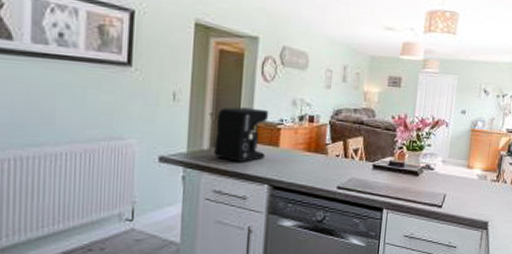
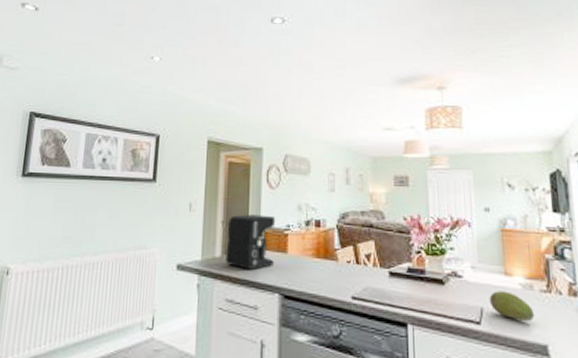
fruit: none [451,181,484,204] -> present [489,291,535,321]

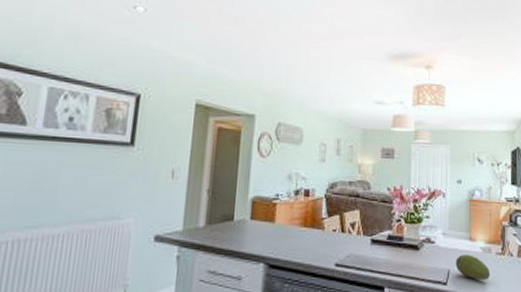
coffee maker: present [226,214,276,270] -> none [209,183,265,240]

